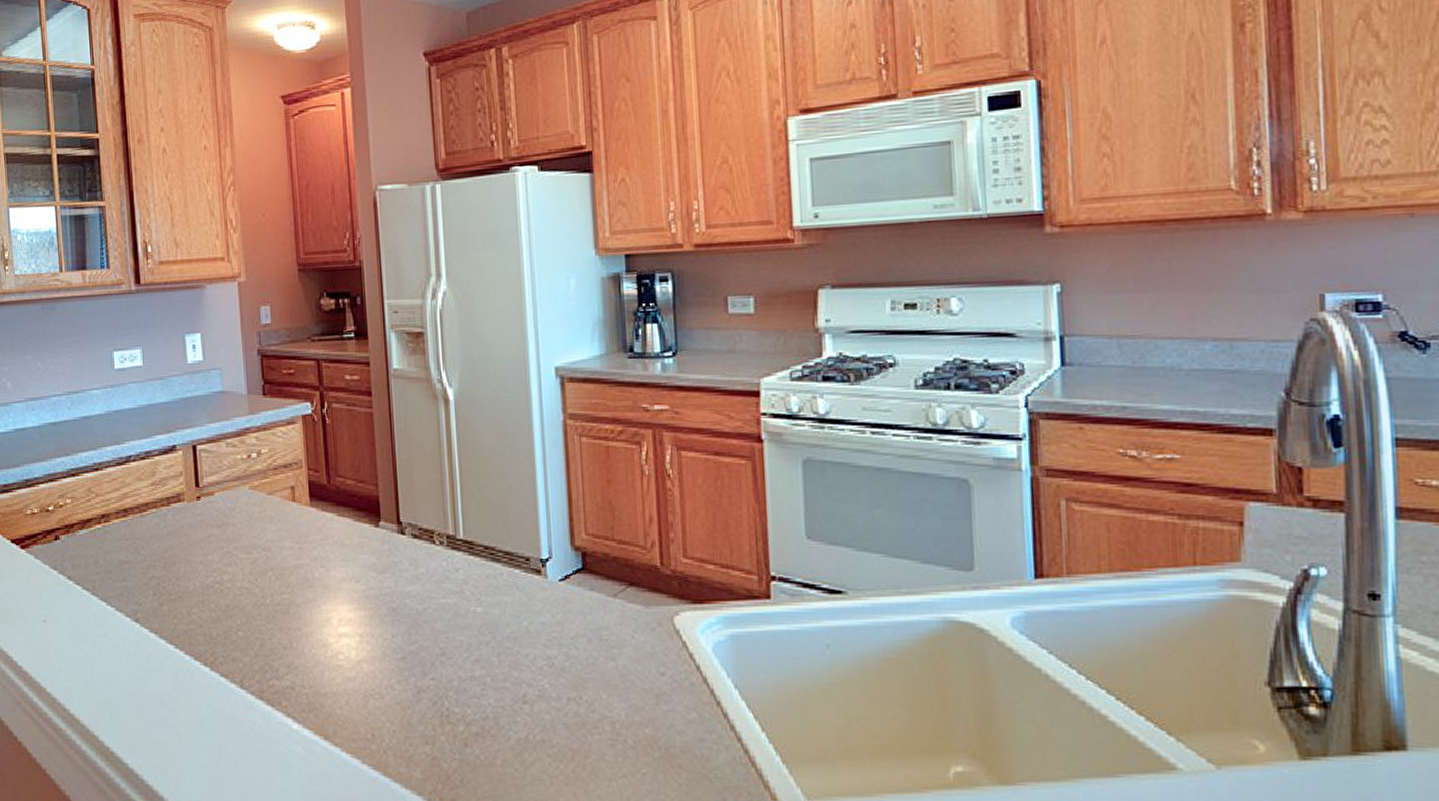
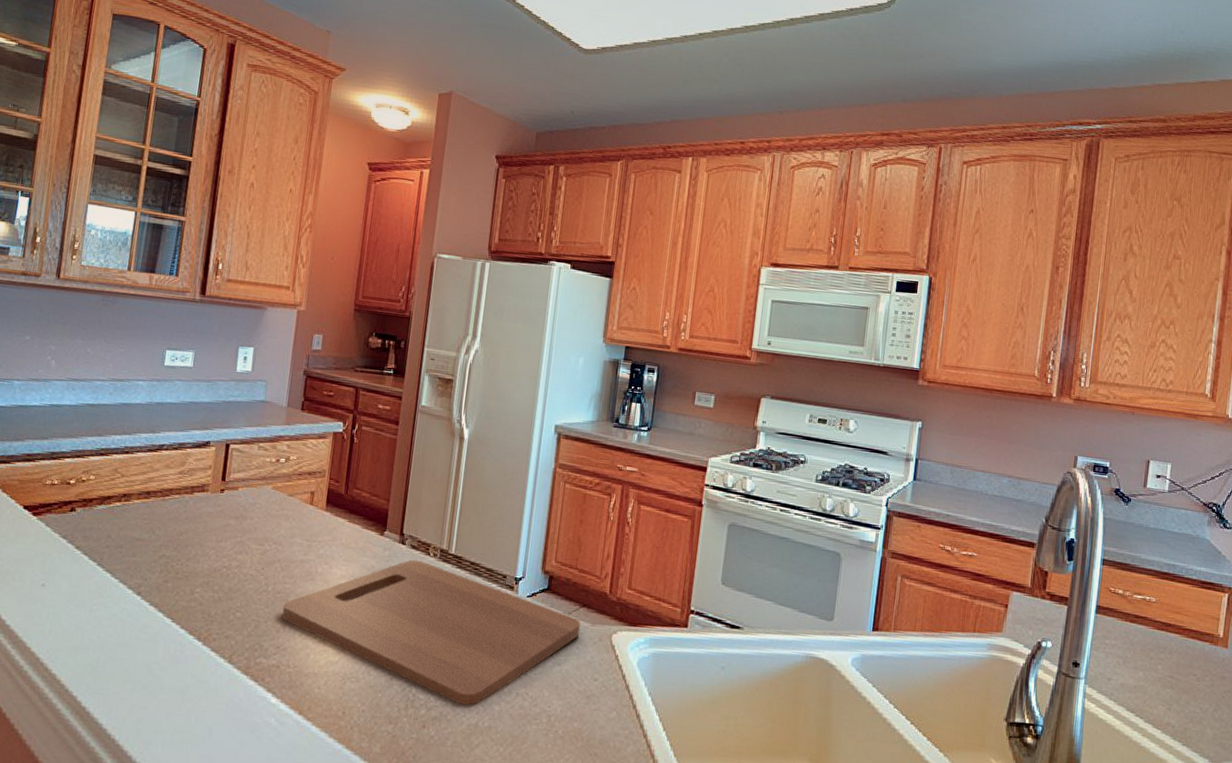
cutting board: none [285,551,632,716] -> present [282,559,581,705]

